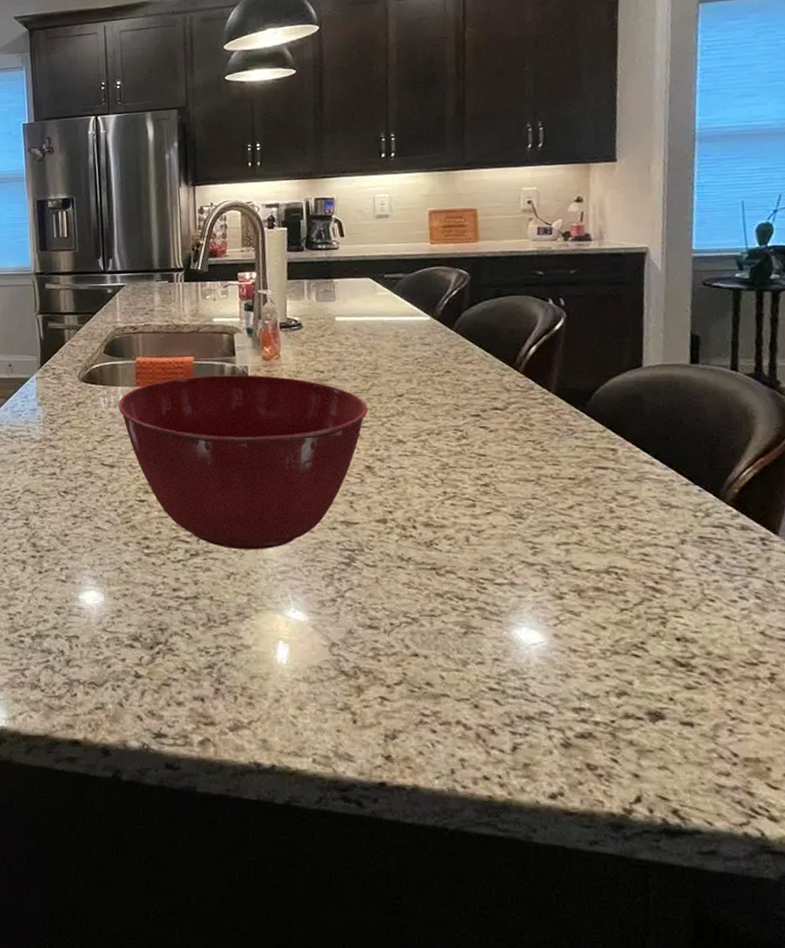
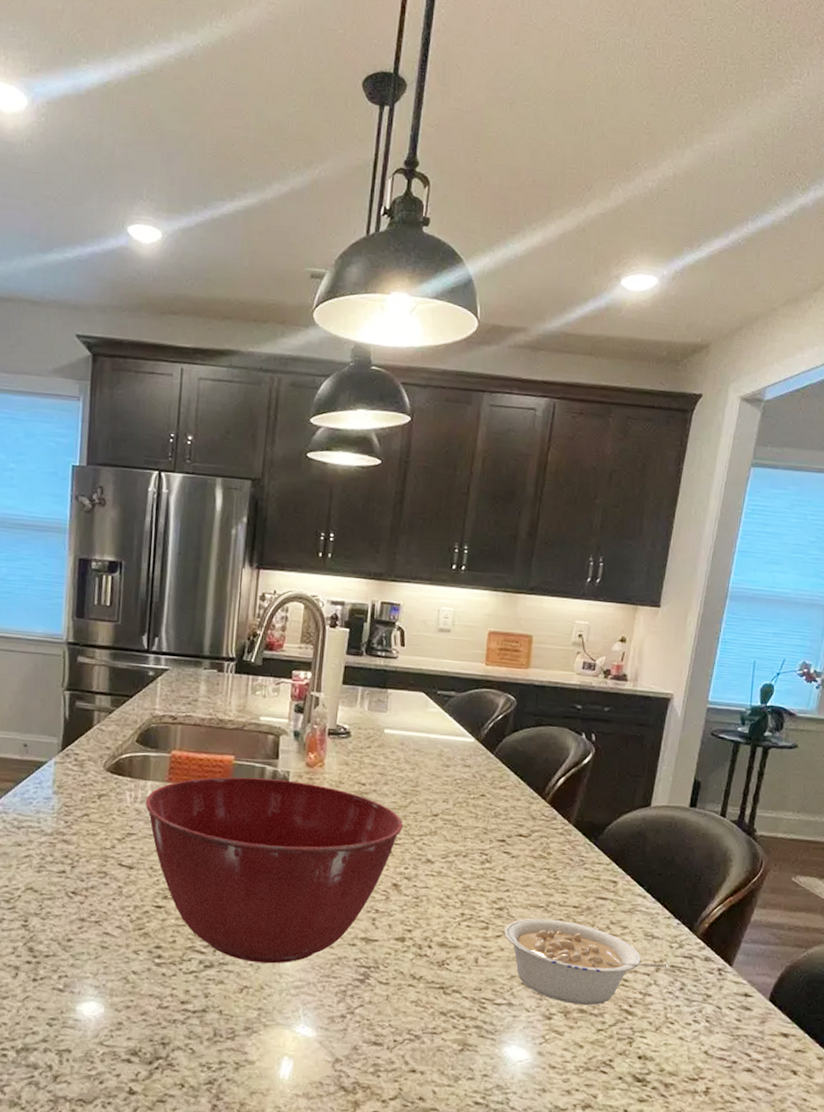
legume: none [493,492,696,584] -> present [503,918,669,1006]

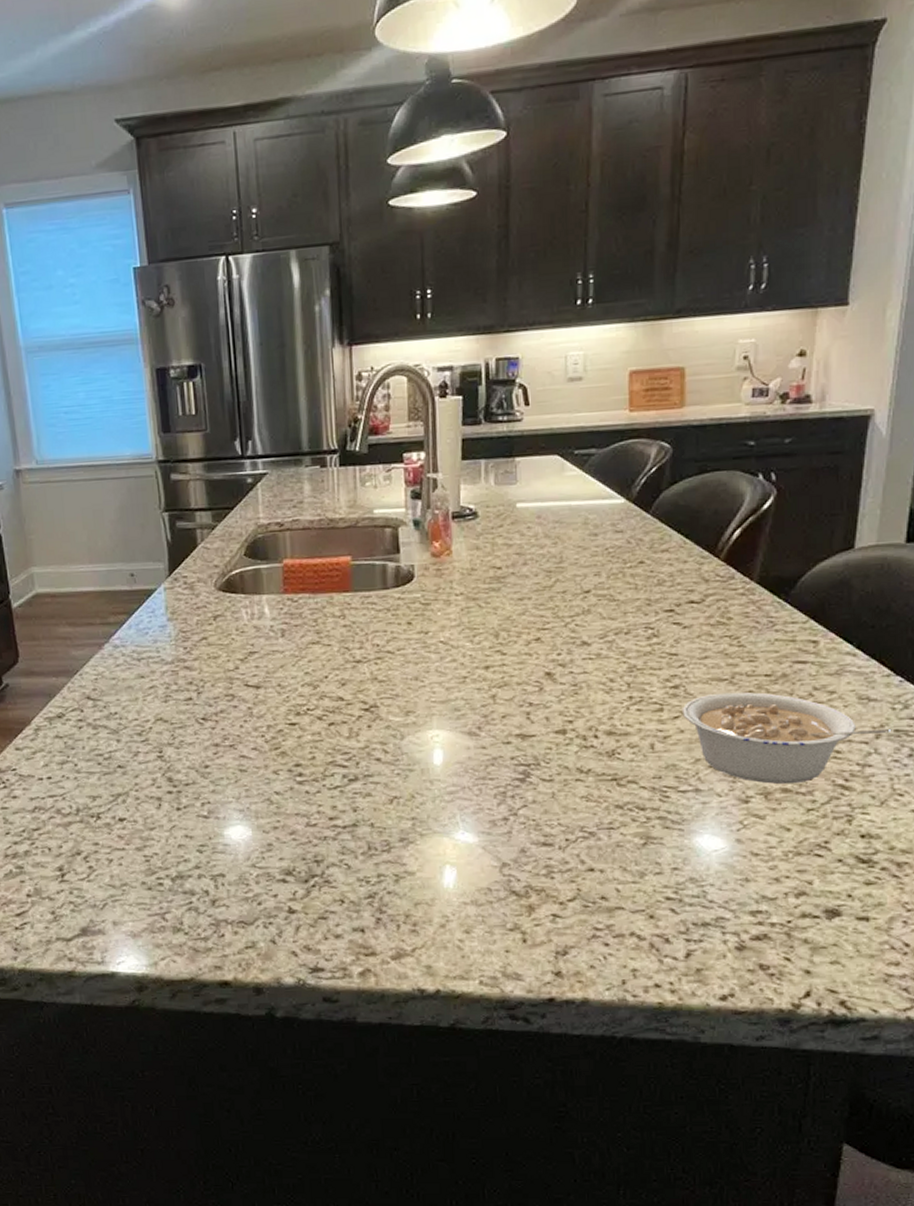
mixing bowl: present [145,777,404,964] -> none [263,574,551,772]

